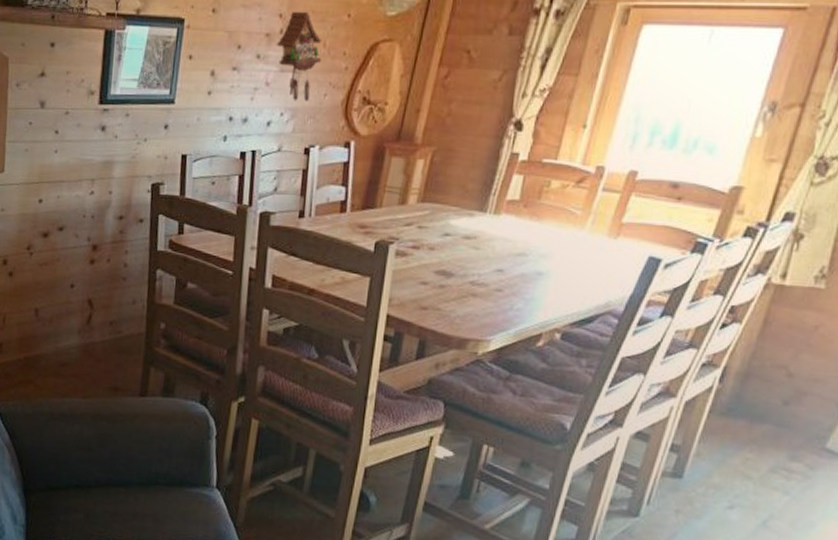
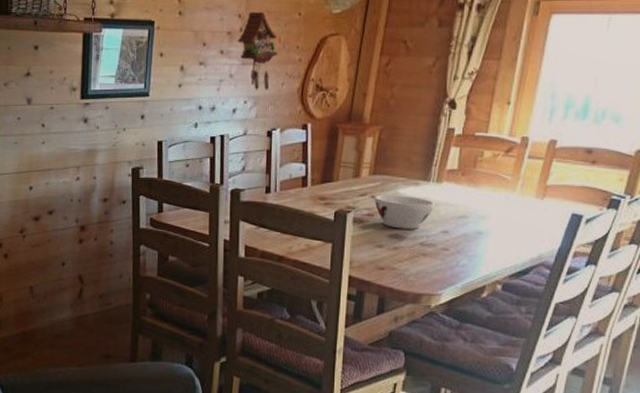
bowl: none [421,225,491,266] -> present [374,195,436,229]

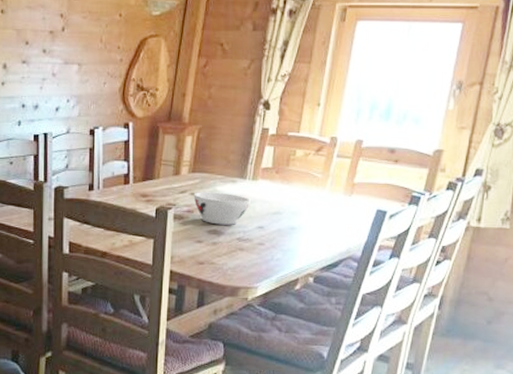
cuckoo clock: present [237,11,278,90] -> none [59,11,100,89]

